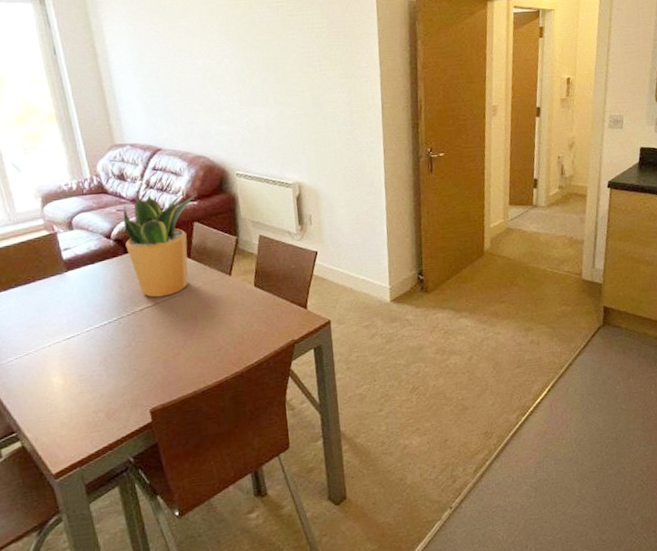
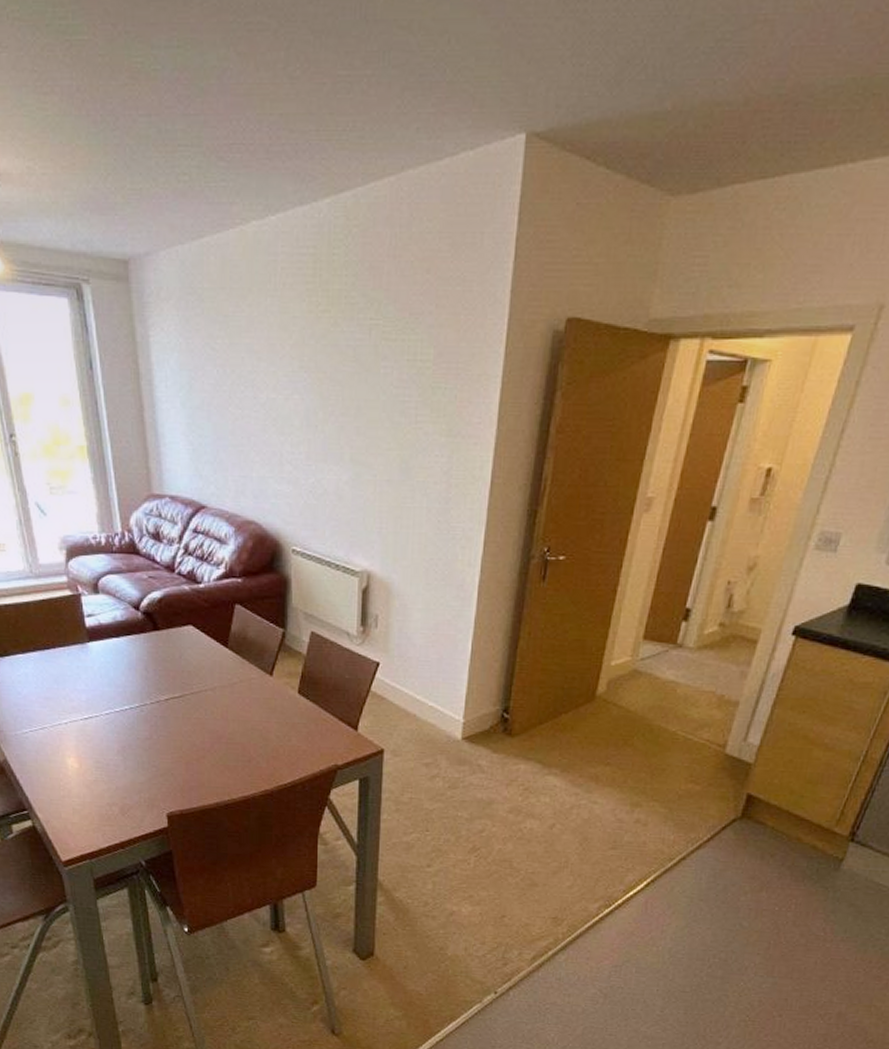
potted plant: present [116,192,198,298] -> none [147,562,243,689]

